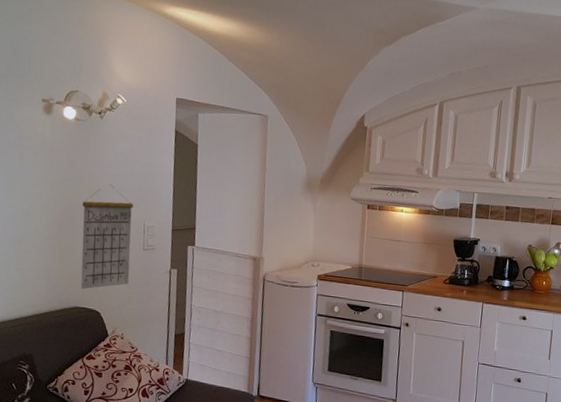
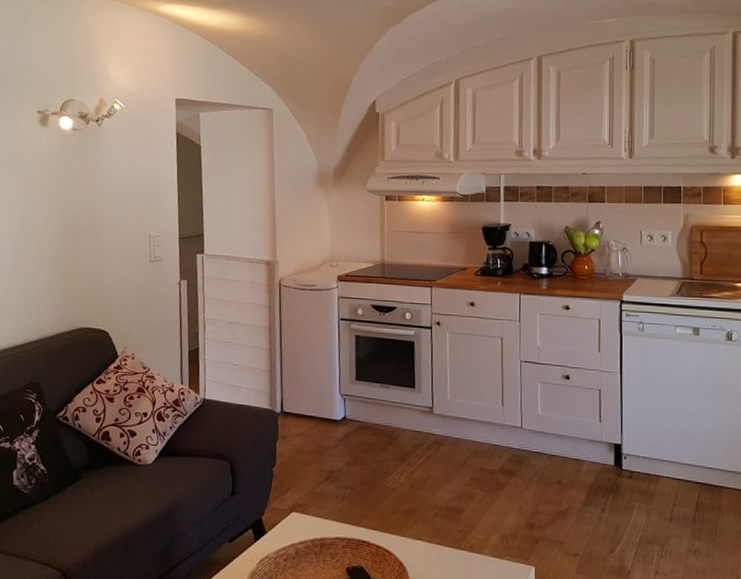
calendar: present [80,183,134,289] -> none [84,194,137,308]

